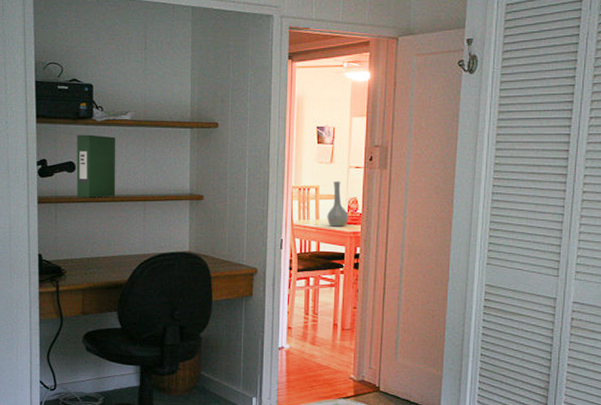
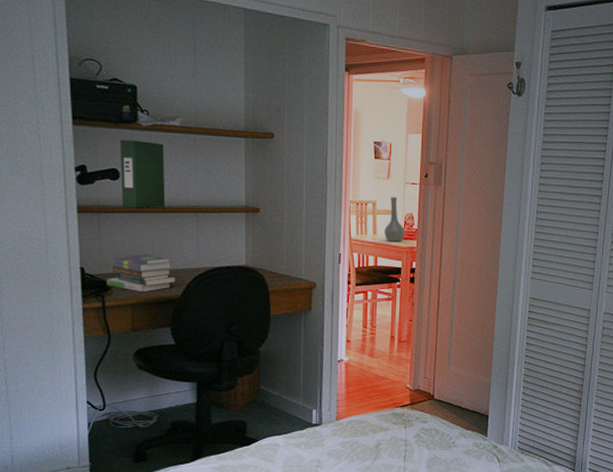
books: none [61,241,123,278] -> present [107,254,176,293]

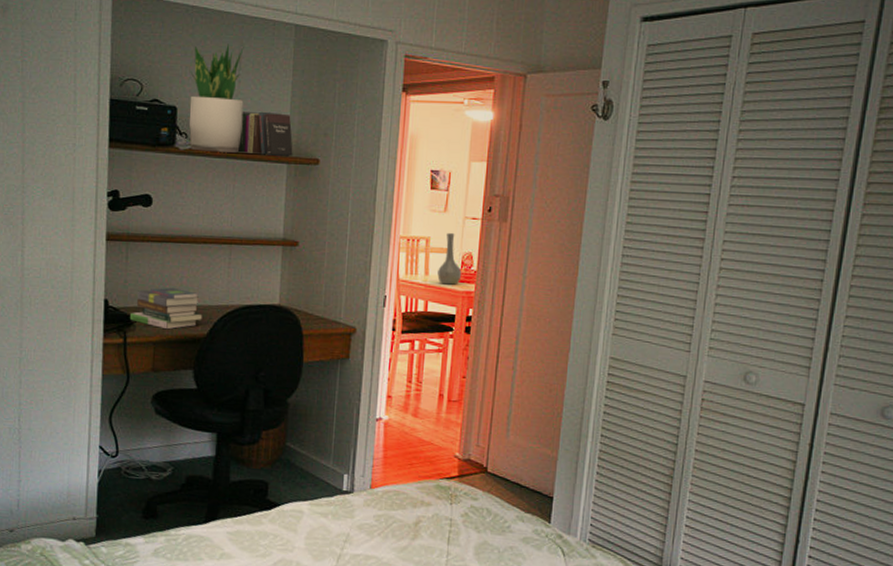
binder: present [120,139,165,208] -> none [152,164,200,238]
planter: none [145,26,201,129] -> present [189,44,244,154]
books: none [198,89,250,132] -> present [238,110,293,157]

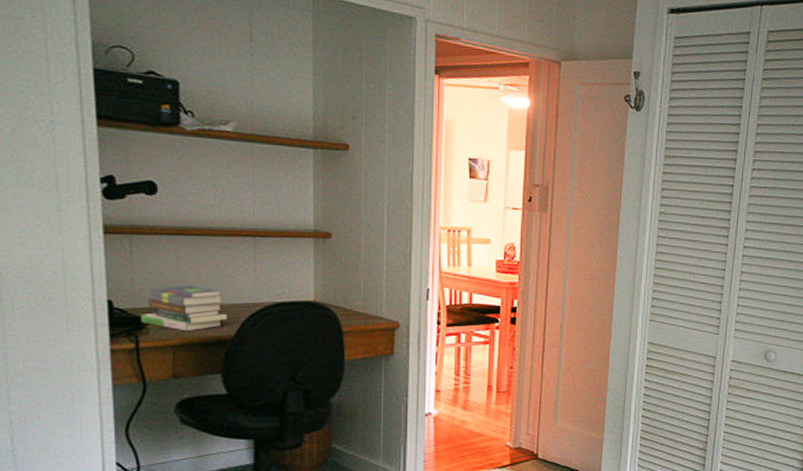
planter: present [189,44,244,154] -> none [190,11,259,137]
books: present [238,110,293,157] -> none [256,88,319,142]
vase: present [437,232,462,285] -> none [481,222,505,276]

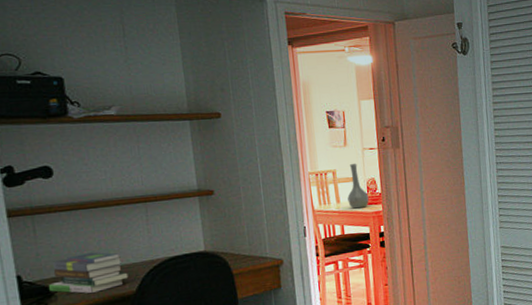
vase: none [481,222,505,276] -> present [347,163,370,209]

